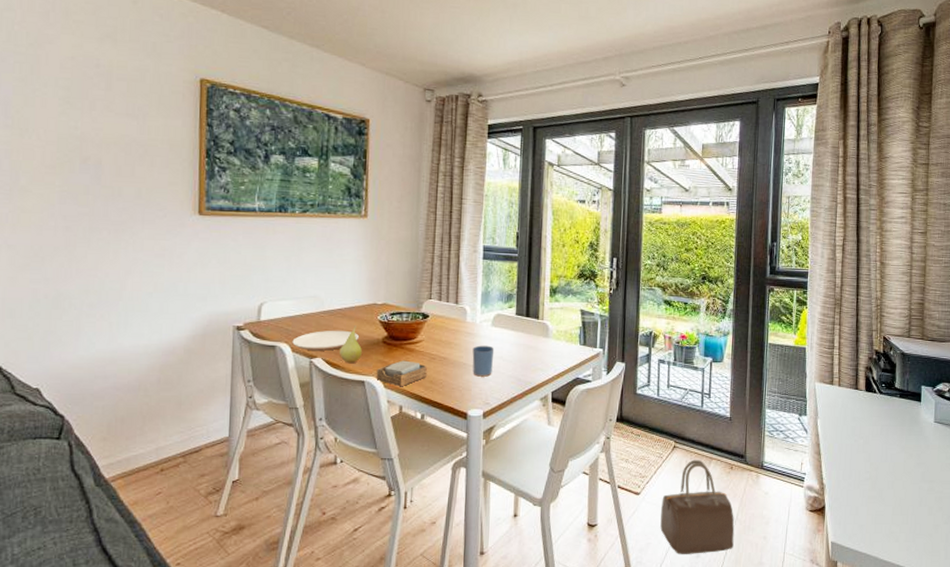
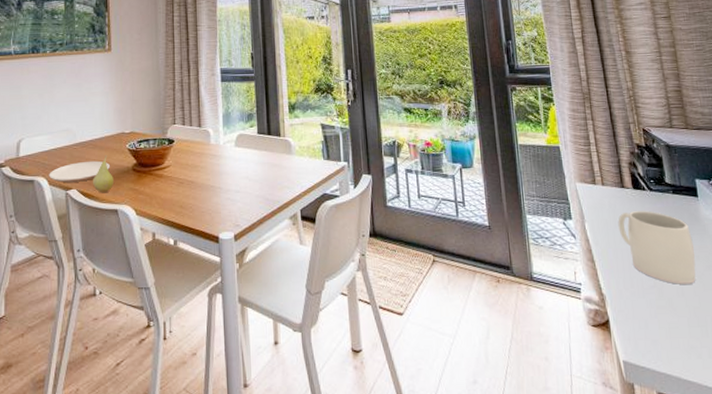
napkin holder: present [376,360,428,387] -> none [128,186,177,214]
mug: present [472,345,495,377] -> none [218,166,240,198]
handbag: present [660,459,735,554] -> none [427,274,513,381]
mug: none [847,411,910,478] -> present [618,211,696,284]

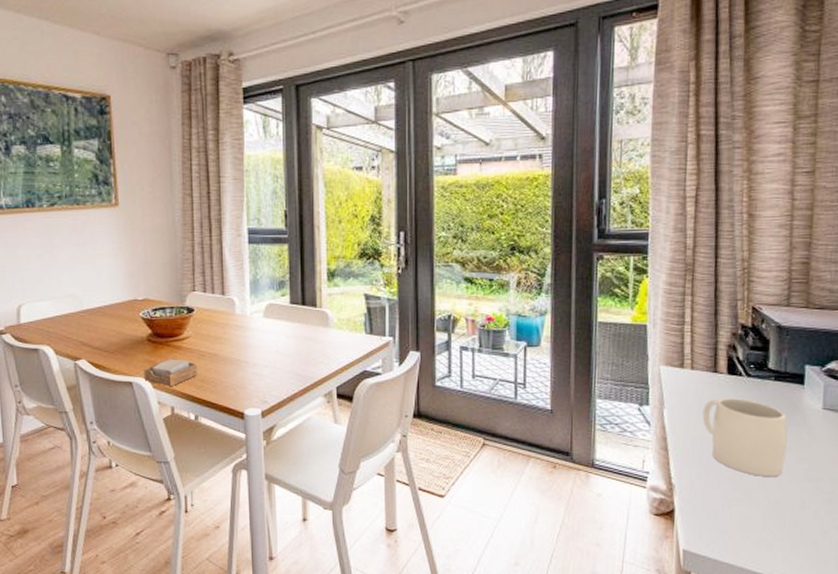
plate: present [49,160,111,183] -> none [54,329,123,352]
fruit: present [93,155,113,193] -> none [104,324,127,365]
napkin holder: none [128,186,177,214] -> present [143,359,198,387]

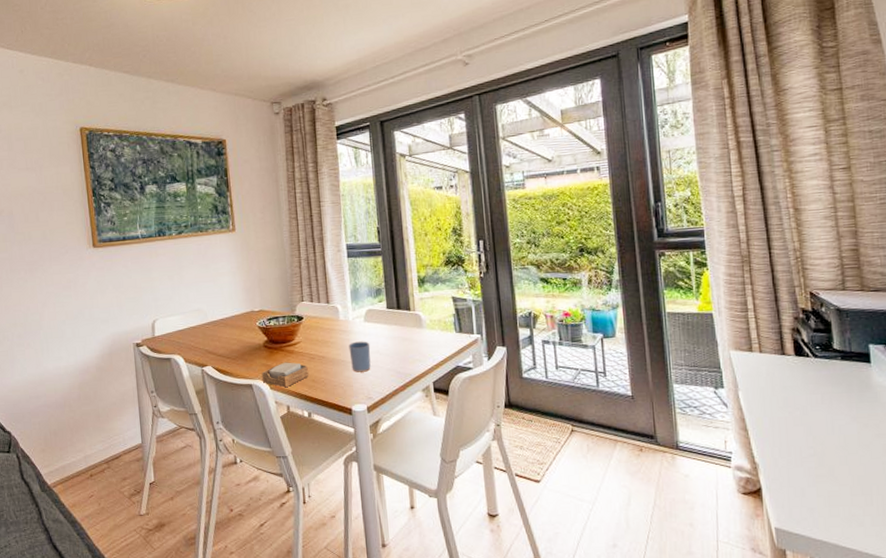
mug: none [244,339,269,373] -> present [349,341,371,372]
mug: present [702,398,788,476] -> none [776,378,863,453]

